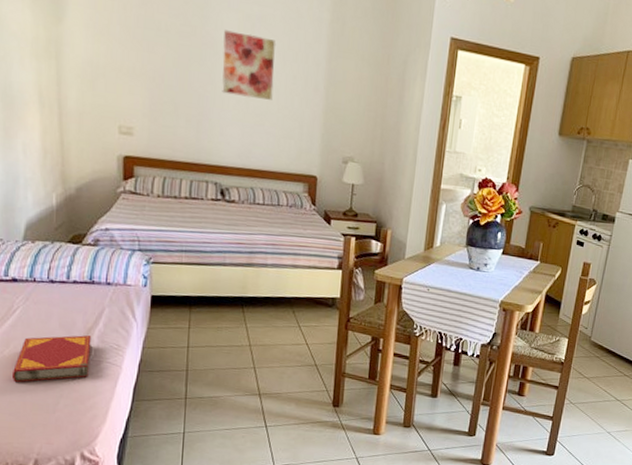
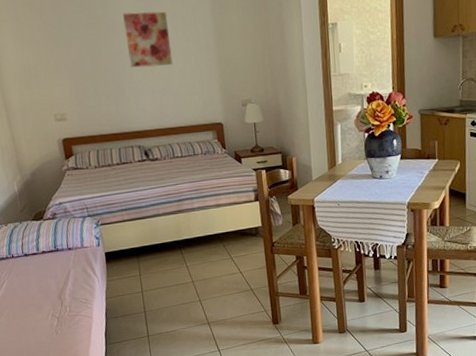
hardback book: present [11,335,92,383] -> none [9,295,68,344]

